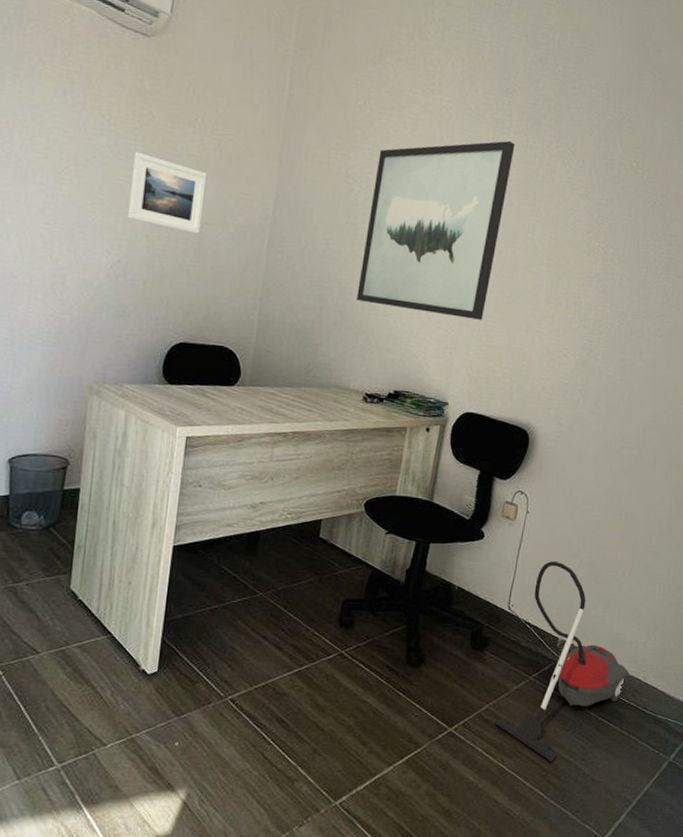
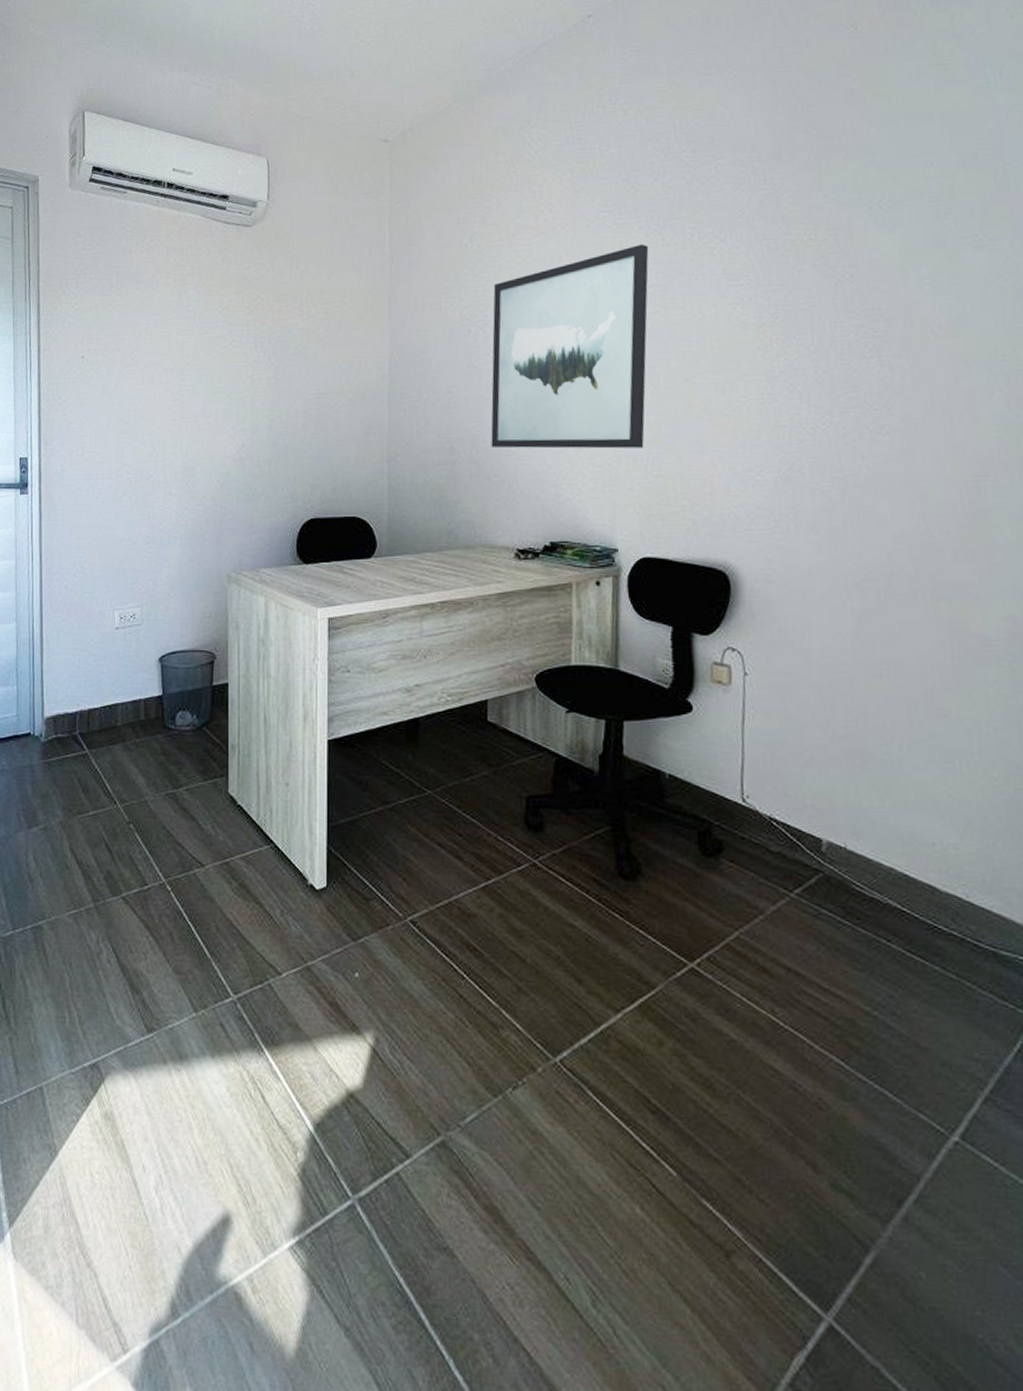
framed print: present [127,151,207,234] -> none [247,336,319,406]
vacuum cleaner: present [494,561,630,763] -> none [751,736,942,1017]

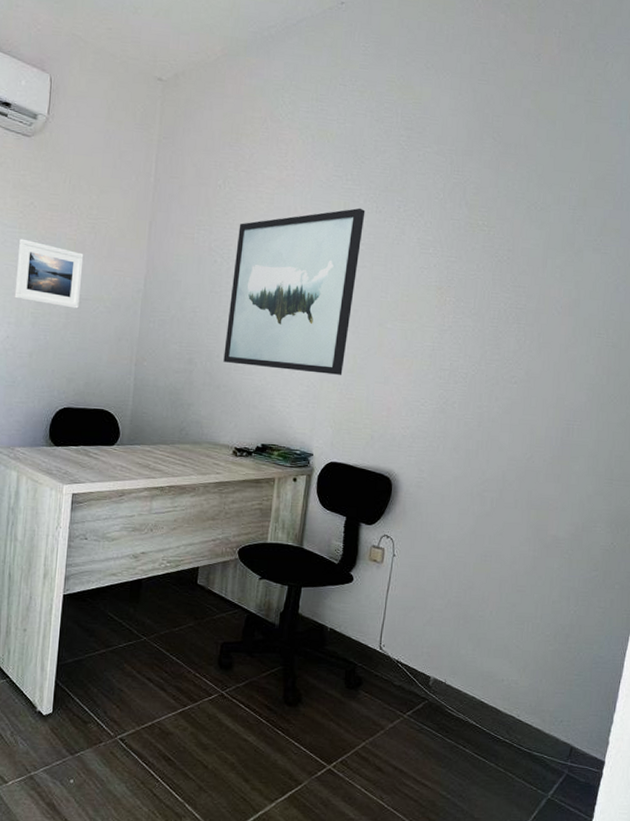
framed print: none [247,336,319,406] -> present [14,238,84,309]

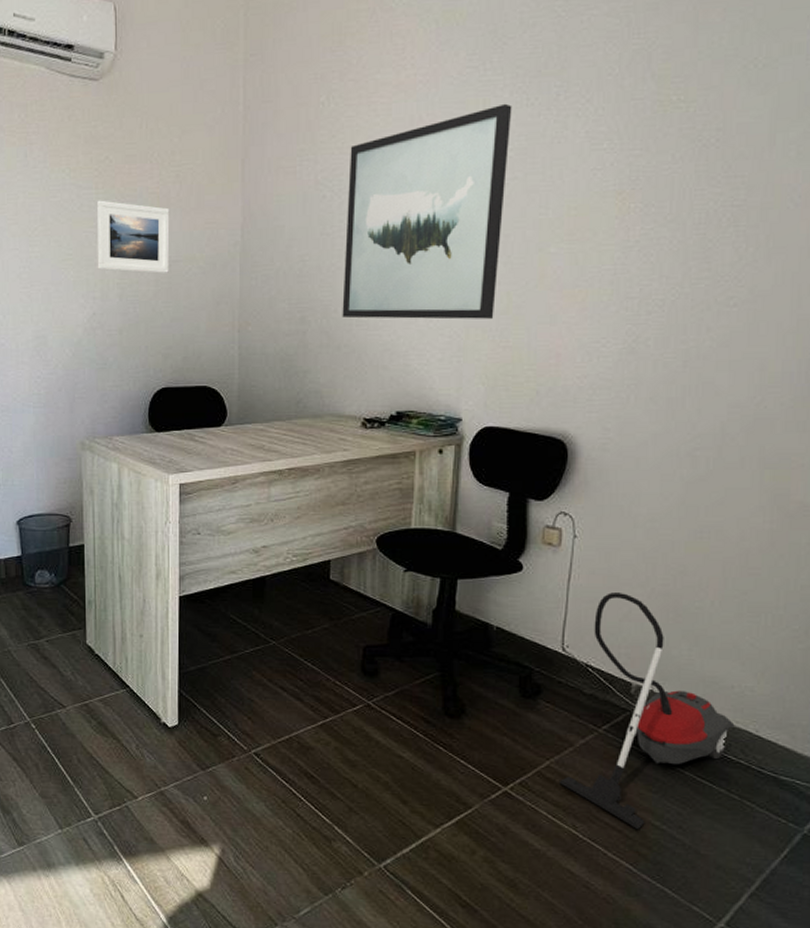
vacuum cleaner: none [371,602,503,799] -> present [558,593,735,830]

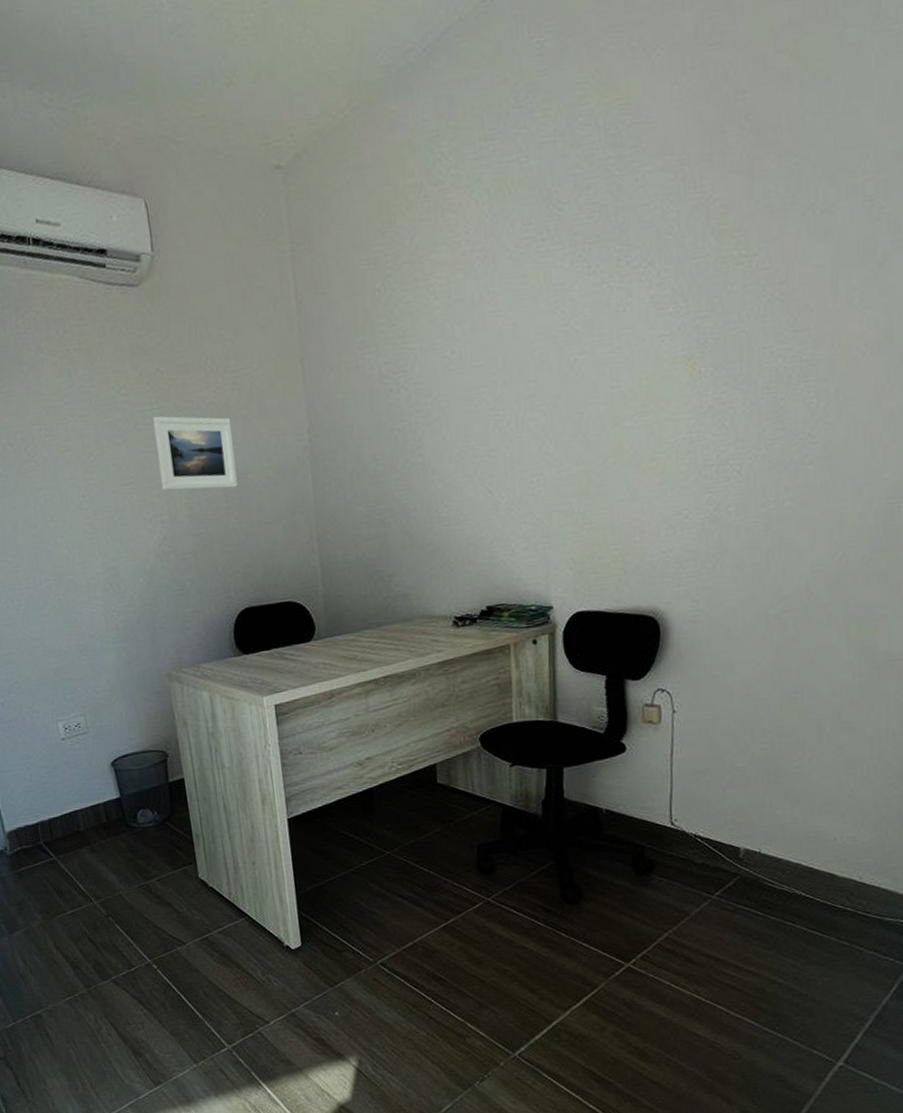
wall art: present [342,103,512,320] -> none [412,274,575,515]
vacuum cleaner: present [558,593,735,830] -> none [678,761,840,987]

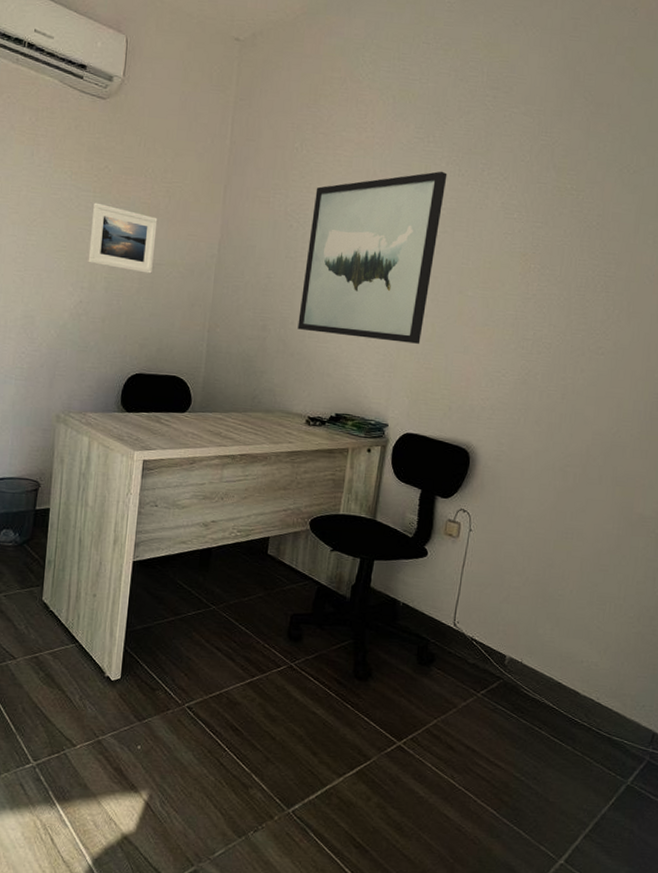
wall art: none [412,274,575,515] -> present [297,171,448,344]

